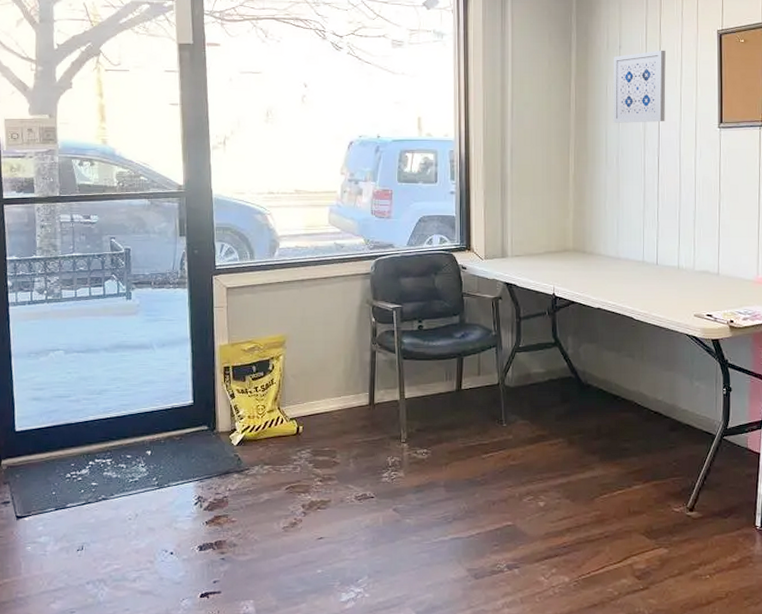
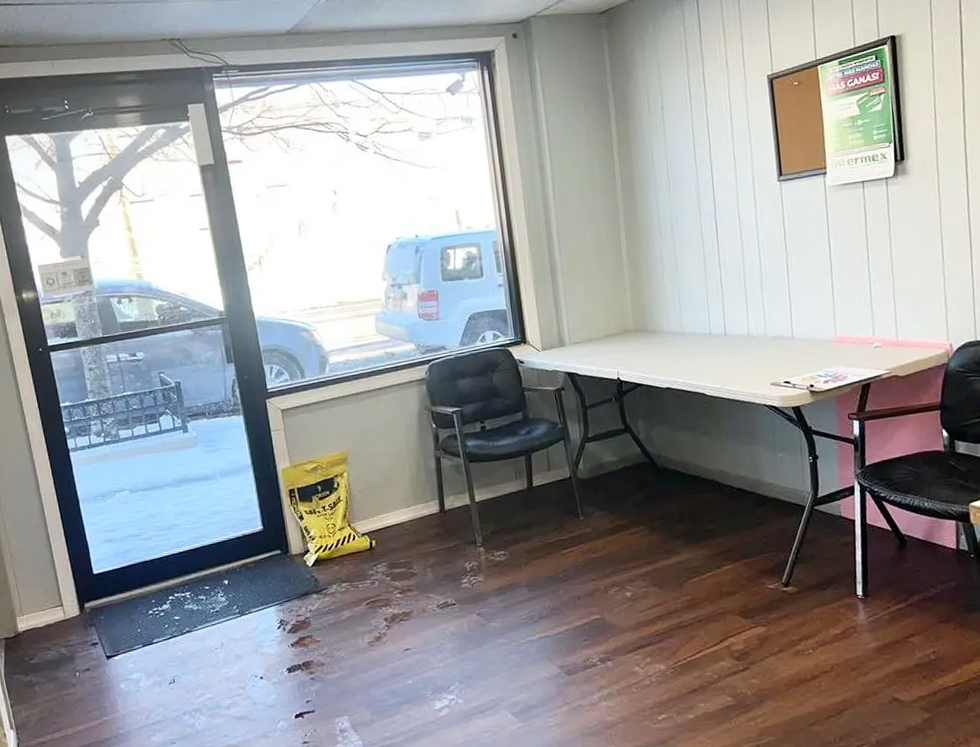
wall art: present [613,50,666,123] -> none [657,104,719,191]

